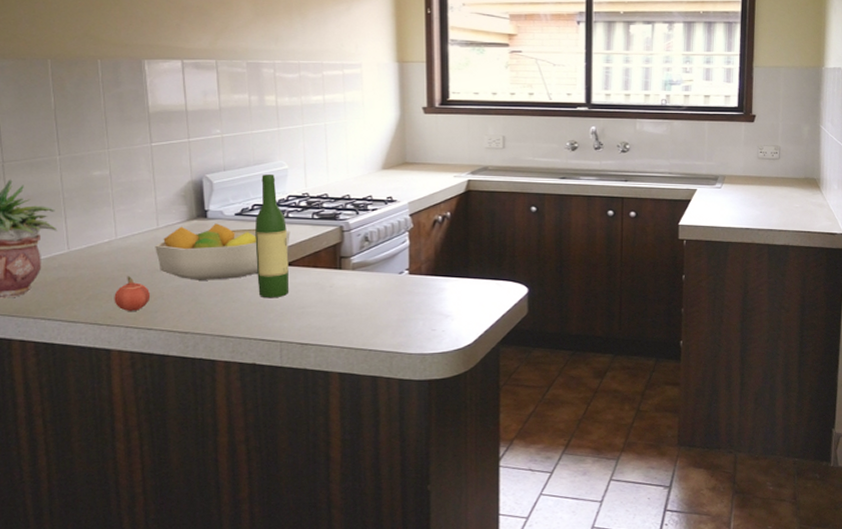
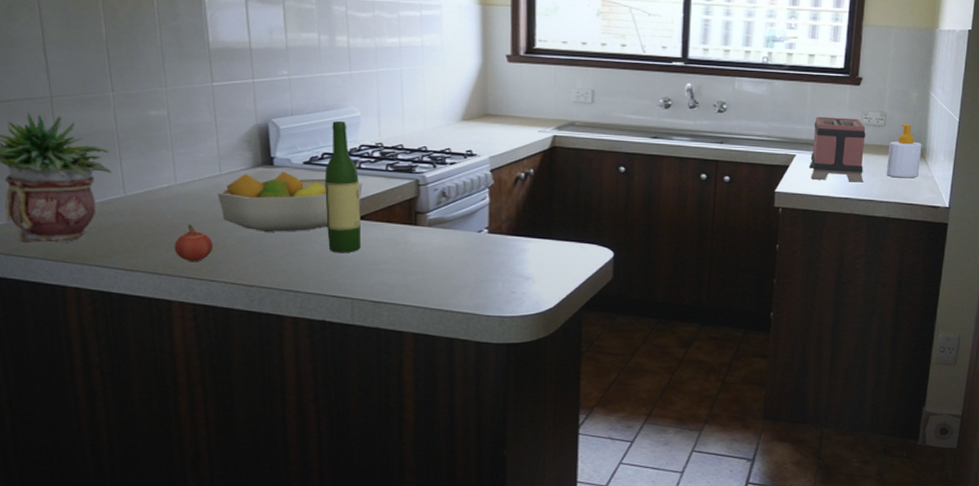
toaster: none [710,152,763,213] -> present [809,116,866,183]
soap bottle: none [783,157,816,207] -> present [886,124,922,178]

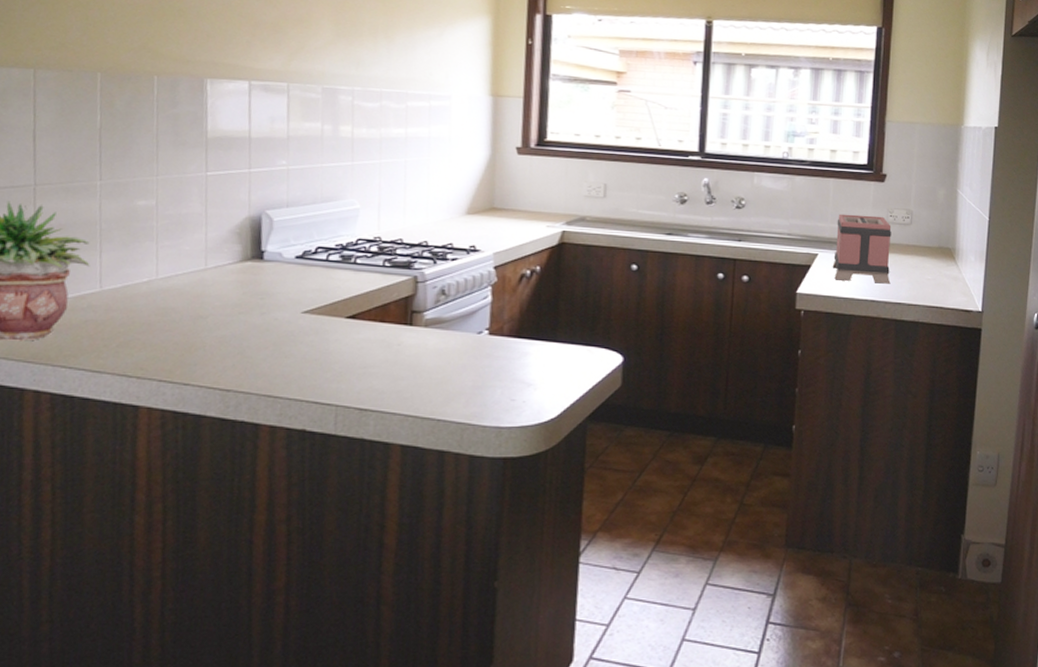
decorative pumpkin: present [174,224,214,262] -> none [147,322,191,364]
fruit bowl: present [217,172,363,232] -> none [200,266,357,331]
wine bottle: present [325,121,362,253] -> none [315,214,354,355]
soap bottle: present [886,124,922,178] -> none [914,223,951,280]

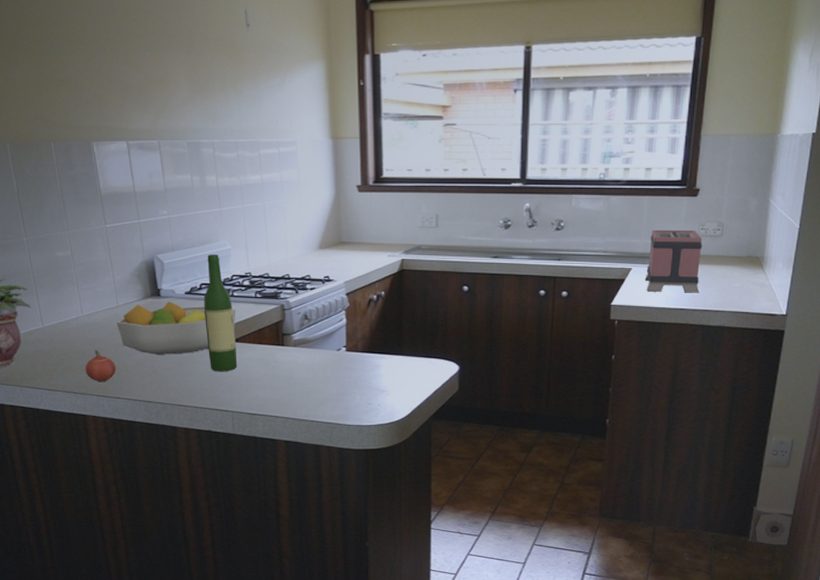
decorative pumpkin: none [147,322,191,364] -> present [85,350,117,382]
fruit bowl: none [200,266,357,331] -> present [116,301,236,355]
wine bottle: none [315,214,354,355] -> present [204,255,238,372]

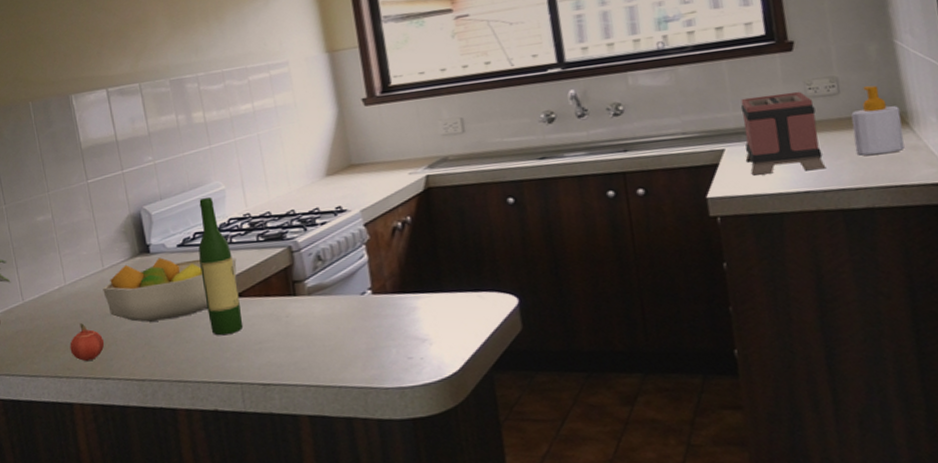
soap bottle: none [722,233,760,287] -> present [851,85,905,156]

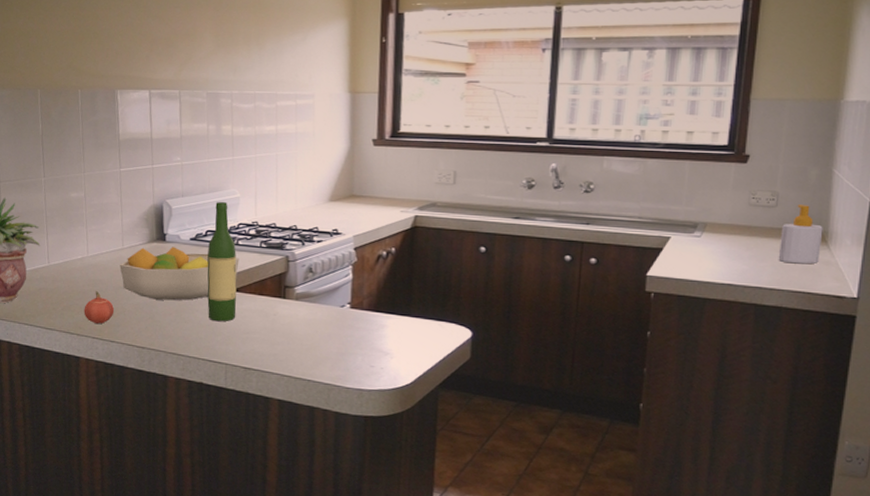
toaster: present [740,91,827,176] -> none [686,196,754,268]

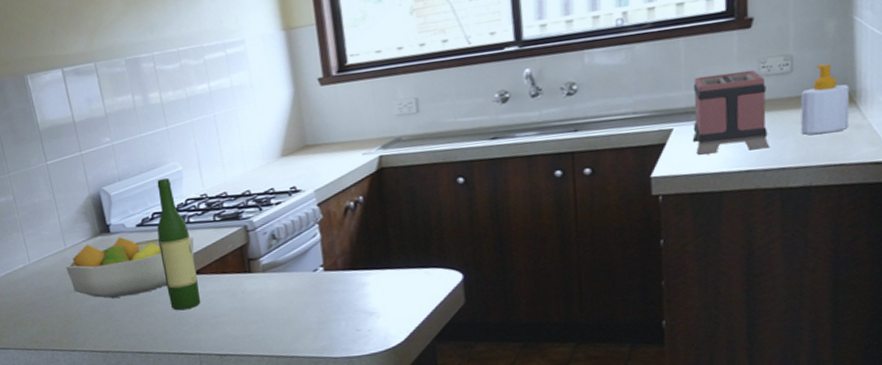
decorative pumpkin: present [84,291,115,324] -> none [36,299,70,335]
toaster: none [686,196,754,268] -> present [692,69,770,155]

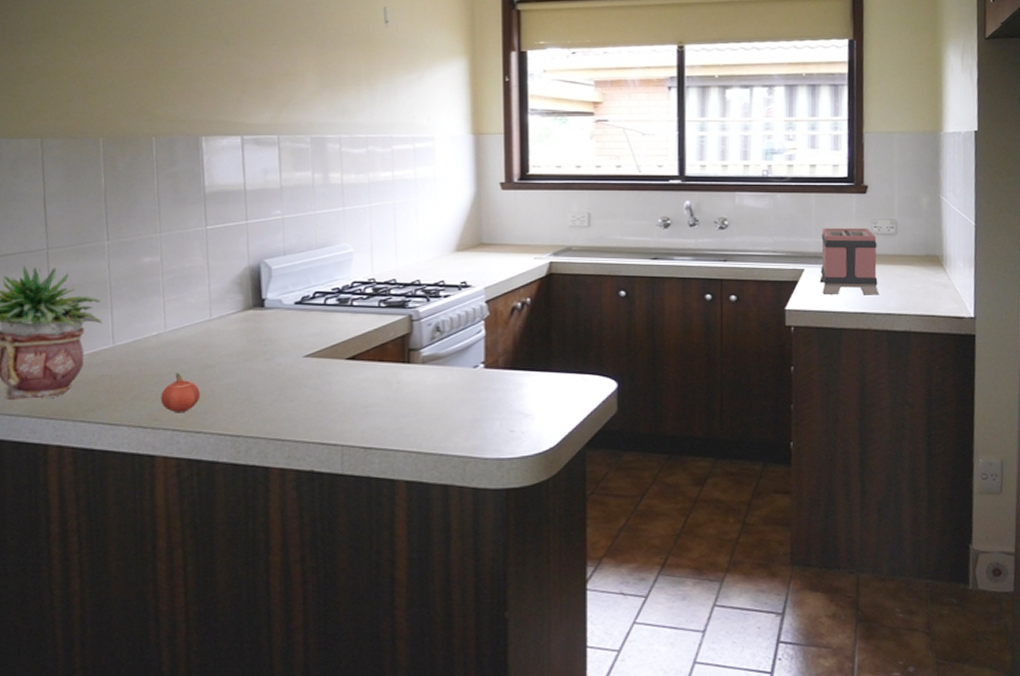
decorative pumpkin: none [36,299,70,335] -> present [160,373,201,413]
fruit bowl: present [66,237,195,298] -> none [207,313,355,377]
wine bottle: present [157,178,201,310] -> none [316,259,353,397]
soap bottle: present [800,63,850,136] -> none [902,231,939,288]

